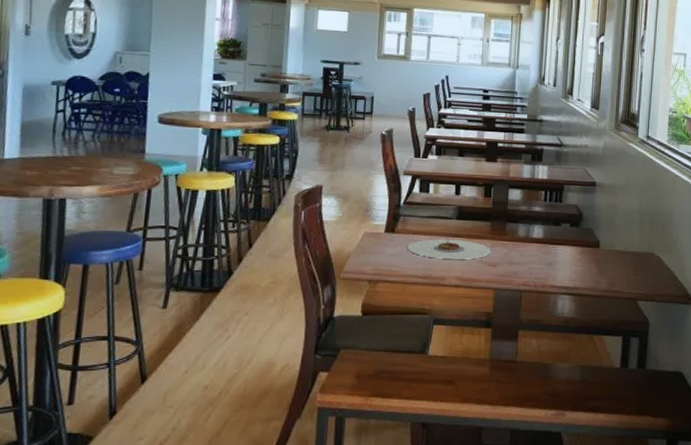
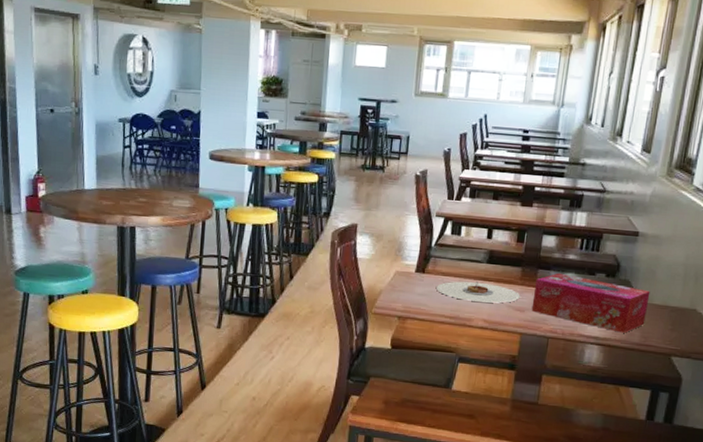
tissue box: none [503,225,612,281] -> present [531,272,650,333]

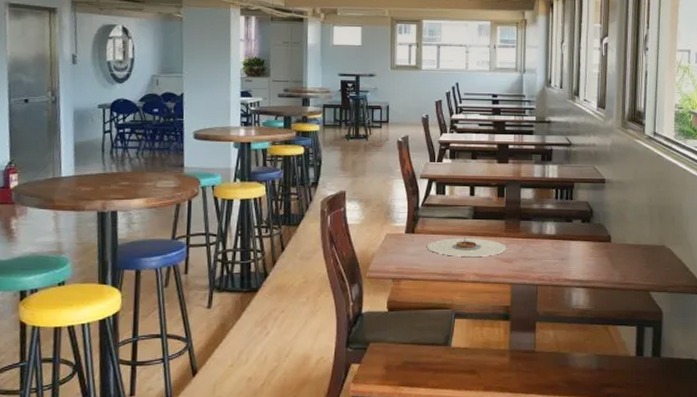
tissue box: present [531,272,650,333] -> none [518,222,623,274]

